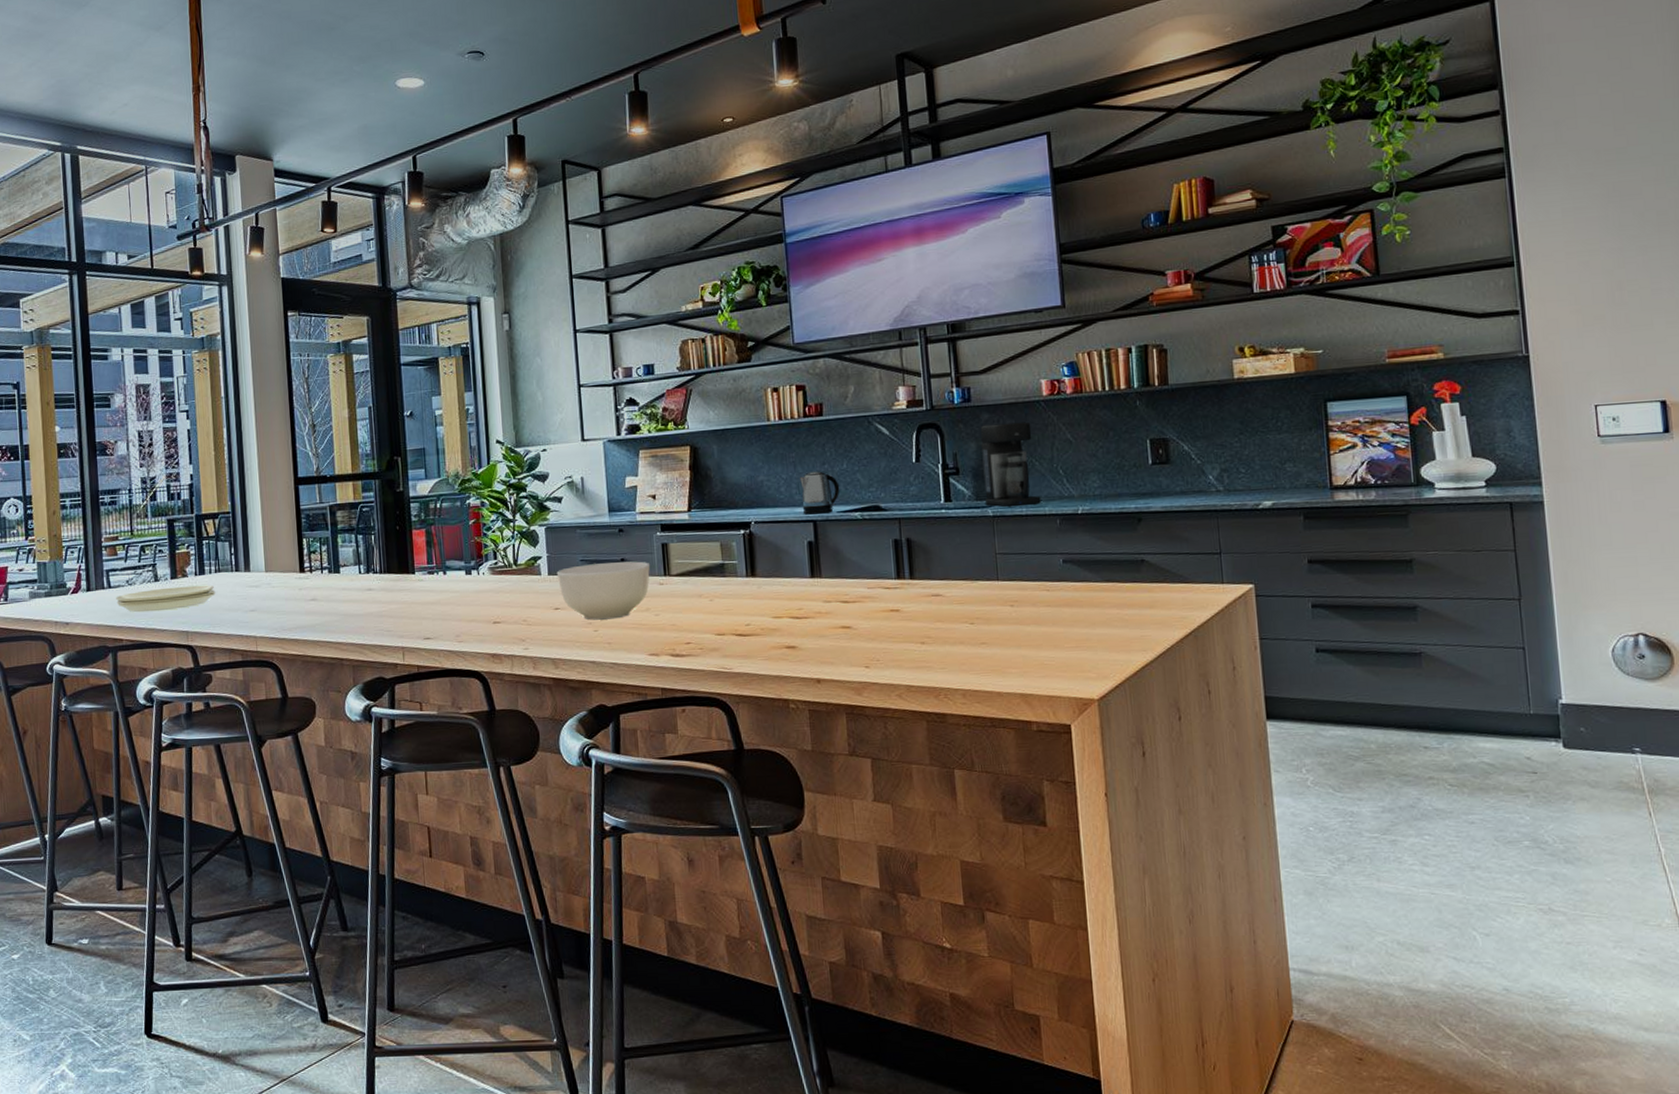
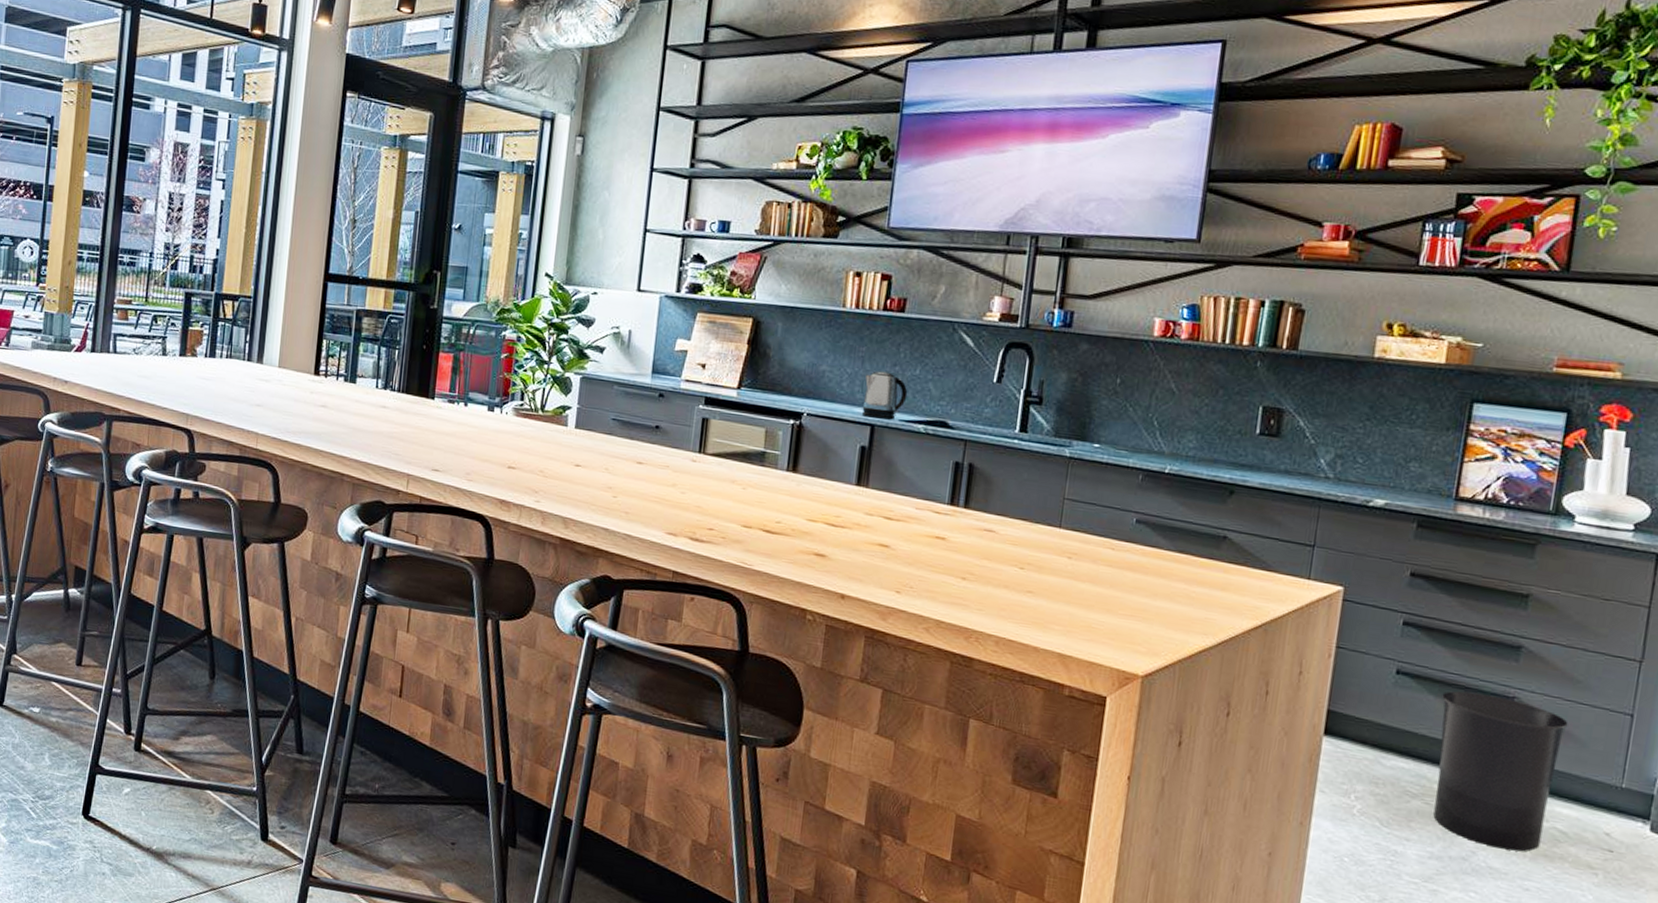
plate: present [116,585,216,613] -> none [119,362,223,389]
bowl: present [556,561,651,620] -> none [584,424,686,489]
coffee maker: present [980,422,1041,508] -> none [1064,356,1134,455]
waste bin: none [1359,654,1474,791] -> present [1433,691,1568,852]

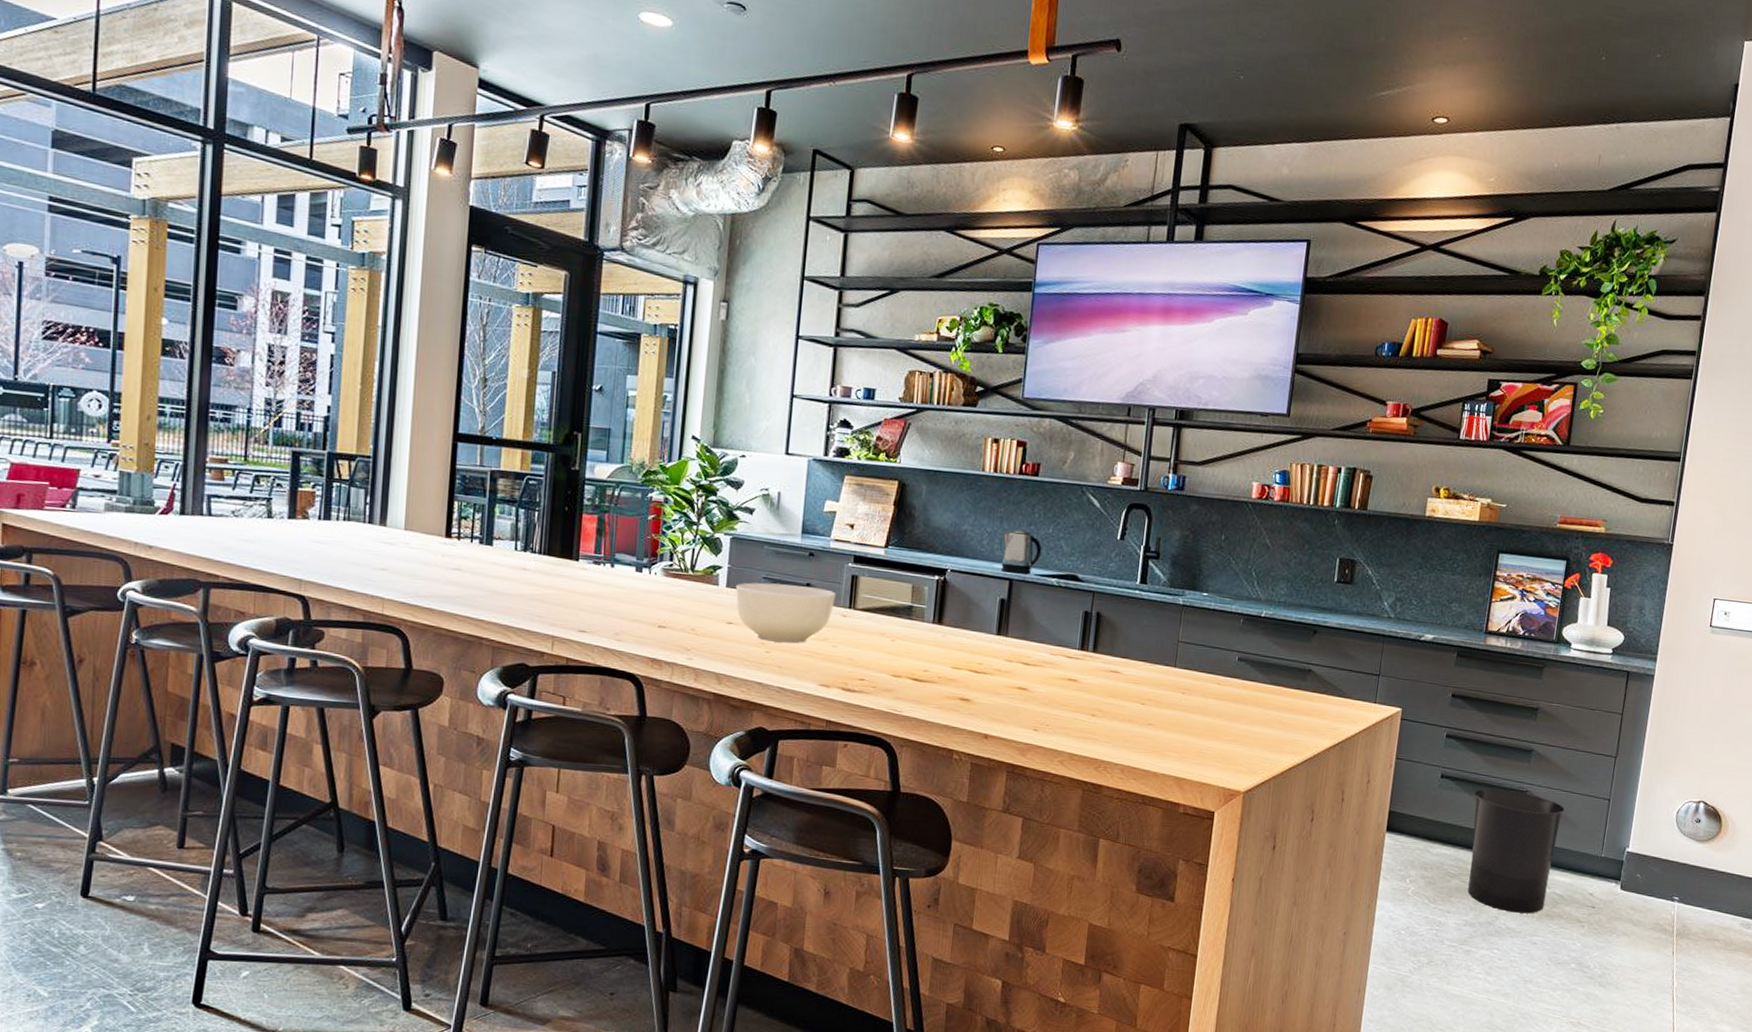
bowl: none [584,424,686,489] -> present [735,582,837,644]

